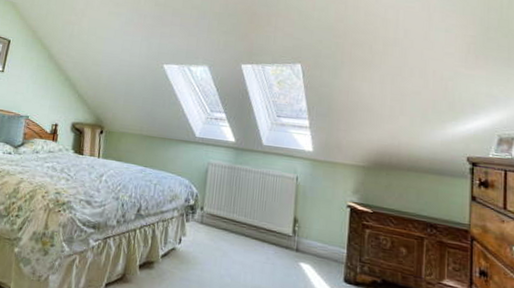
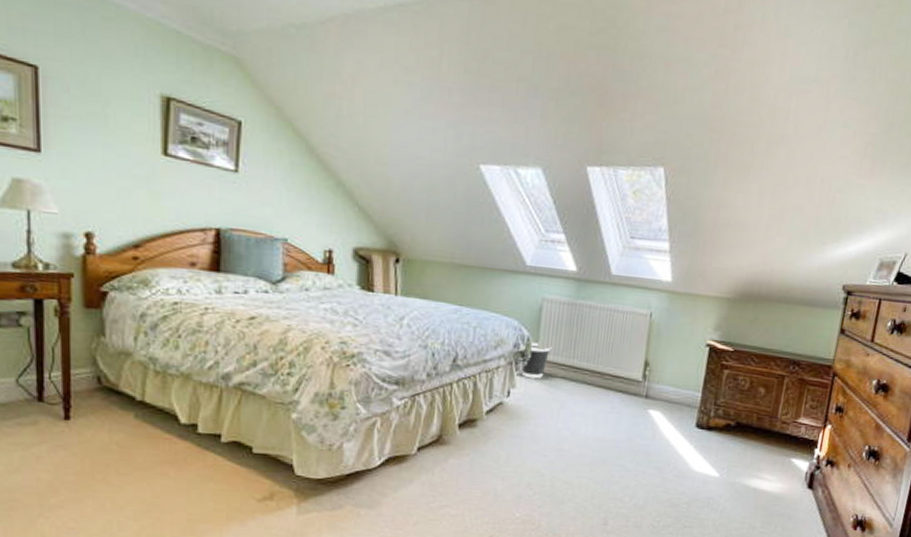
wastebasket: none [191,198,215,229] -> present [521,342,552,379]

